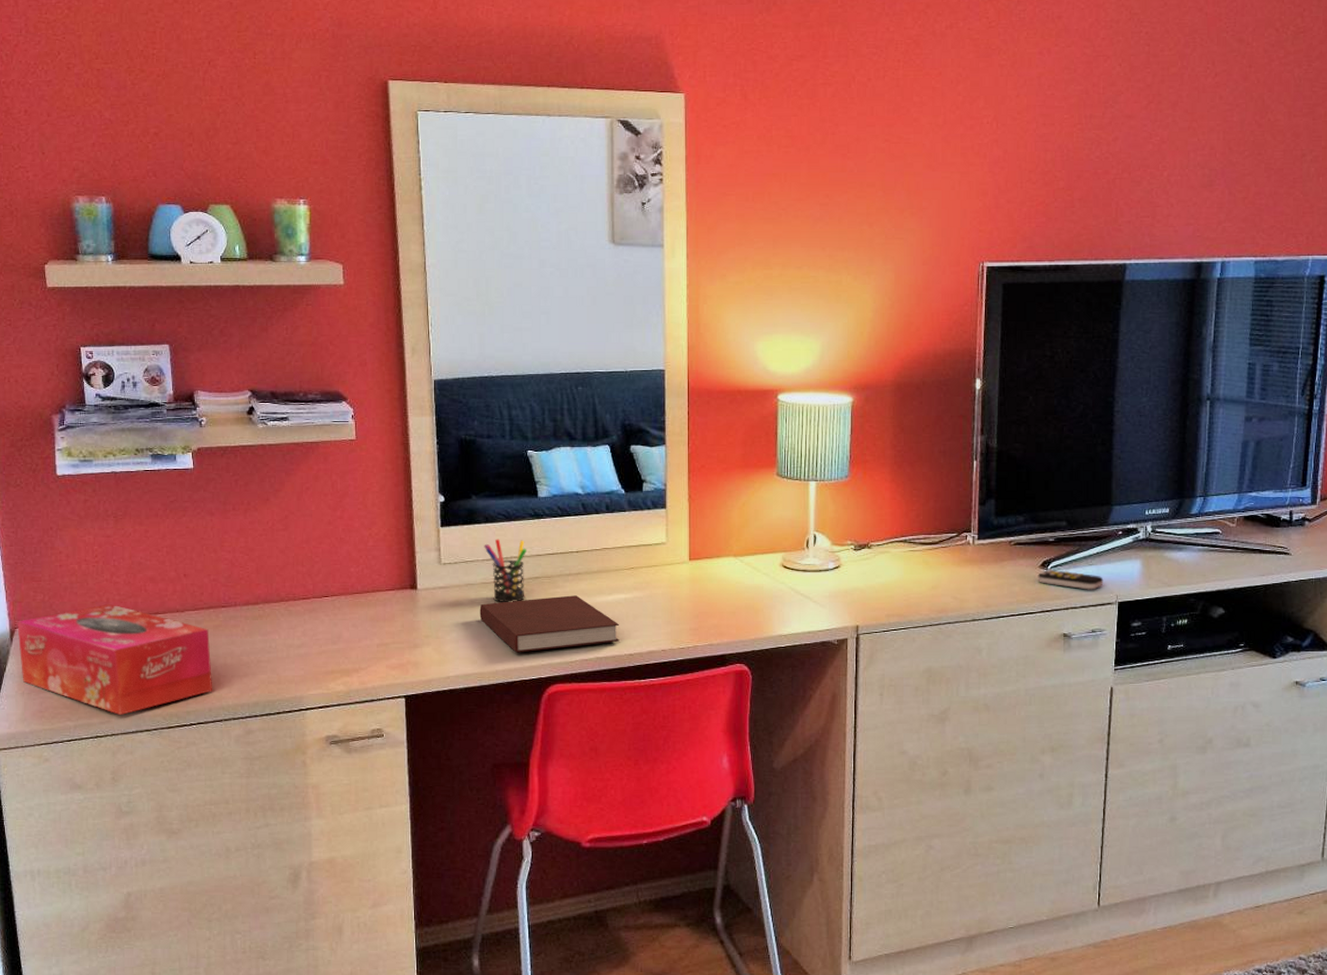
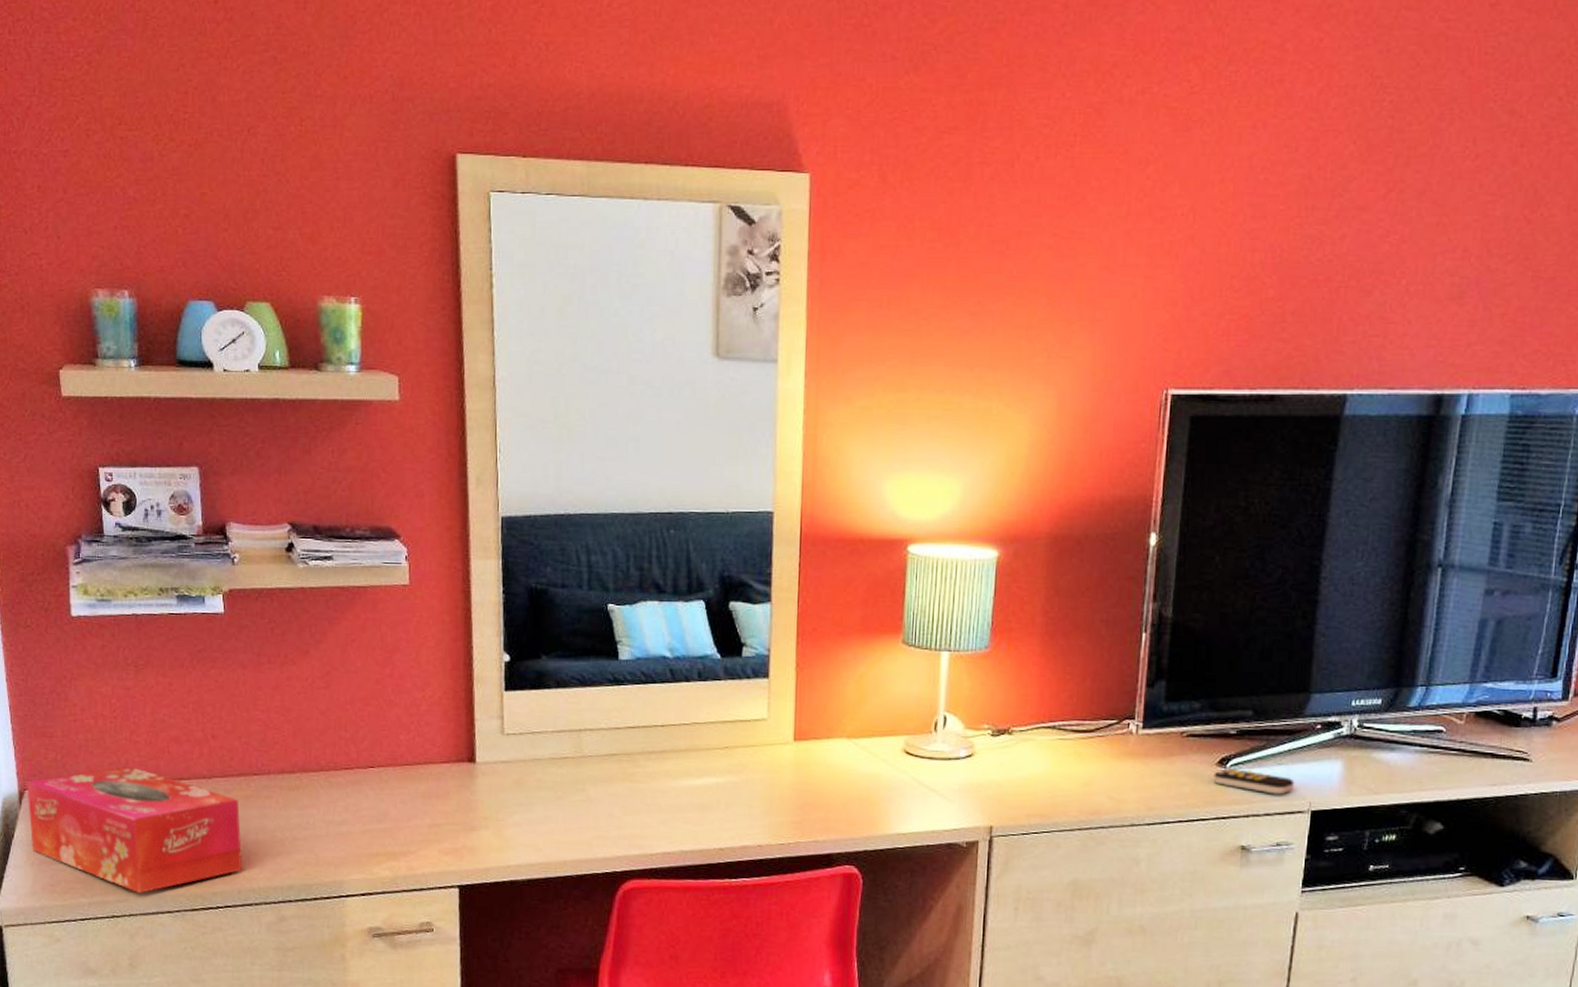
notebook: present [479,595,620,653] -> none [547,777,709,842]
pen holder: present [484,539,527,602] -> none [554,707,604,782]

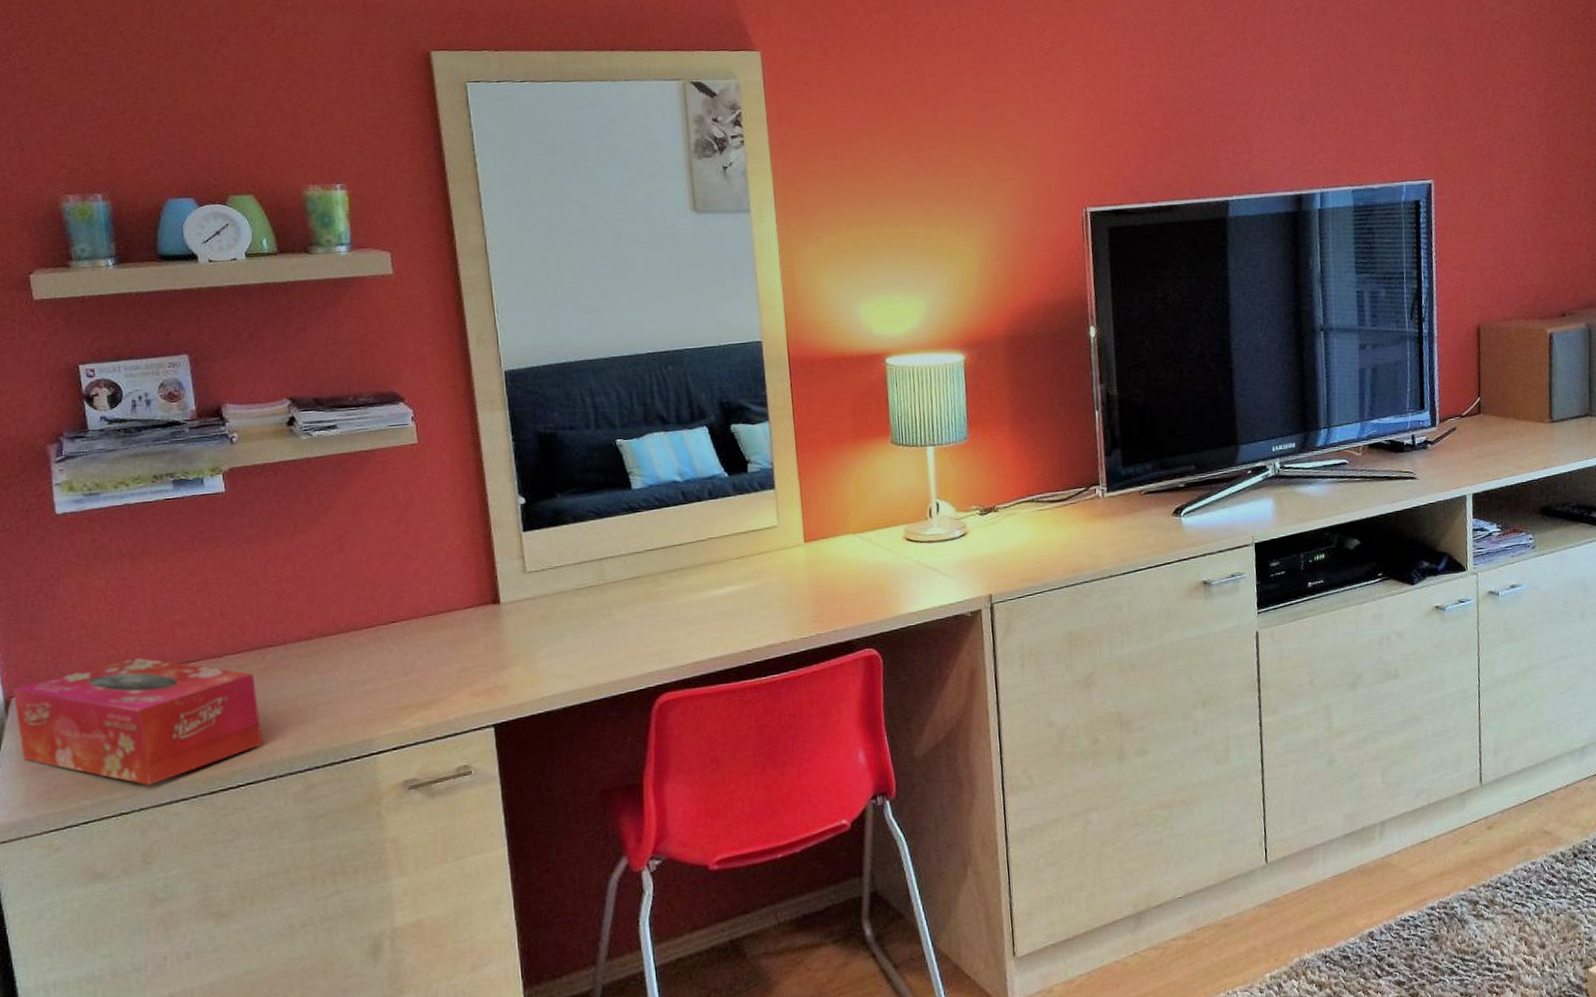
remote control: present [1213,767,1295,795] -> none [1171,515,1238,534]

